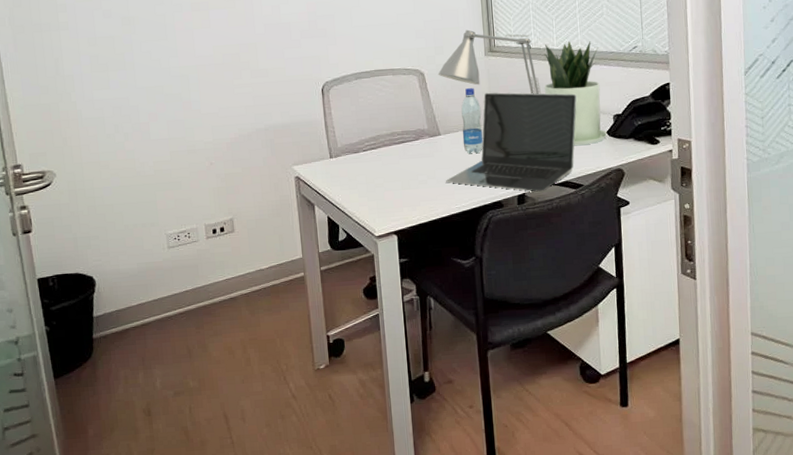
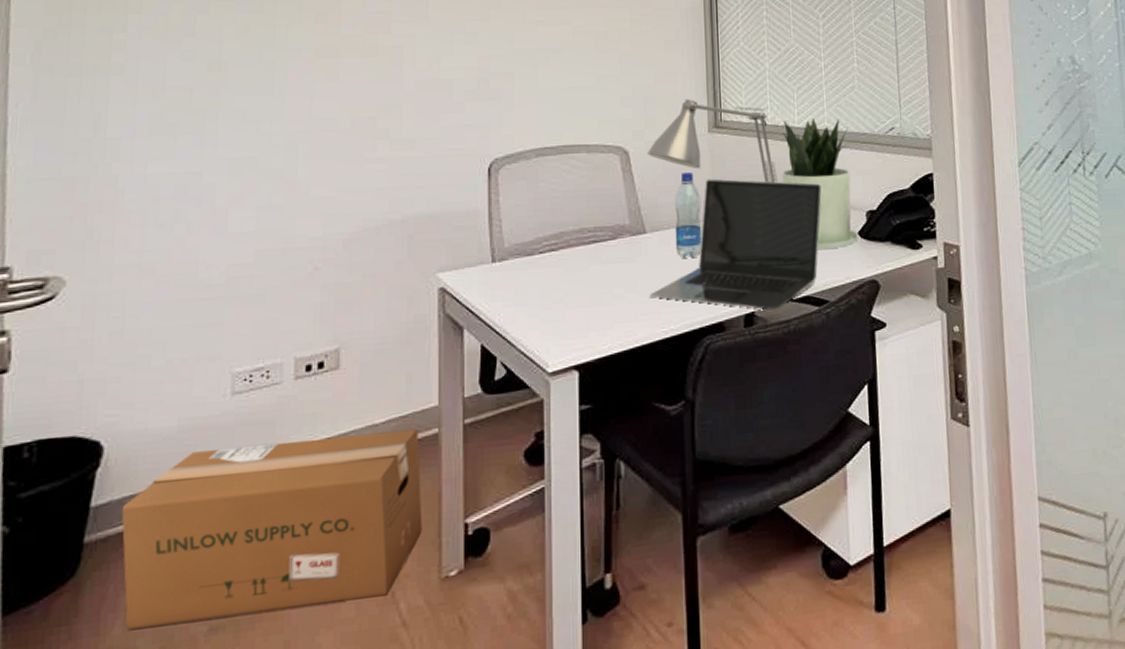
box: none [112,273,300,392] -> present [121,429,423,631]

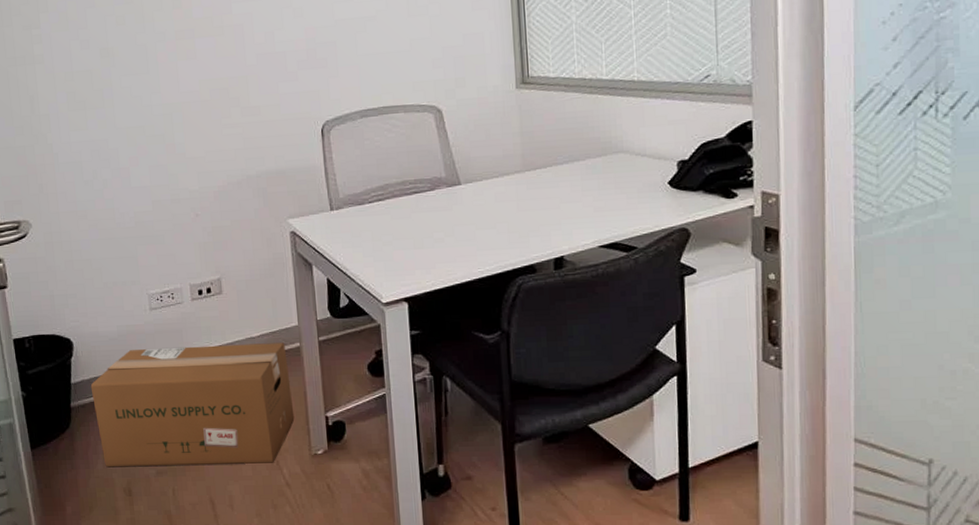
desk lamp: present [646,98,779,183] -> none [458,57,586,136]
laptop: present [650,178,822,311] -> none [467,133,631,256]
bottle: present [675,172,703,259] -> none [486,128,513,208]
planter: present [781,119,859,249] -> none [589,69,669,198]

